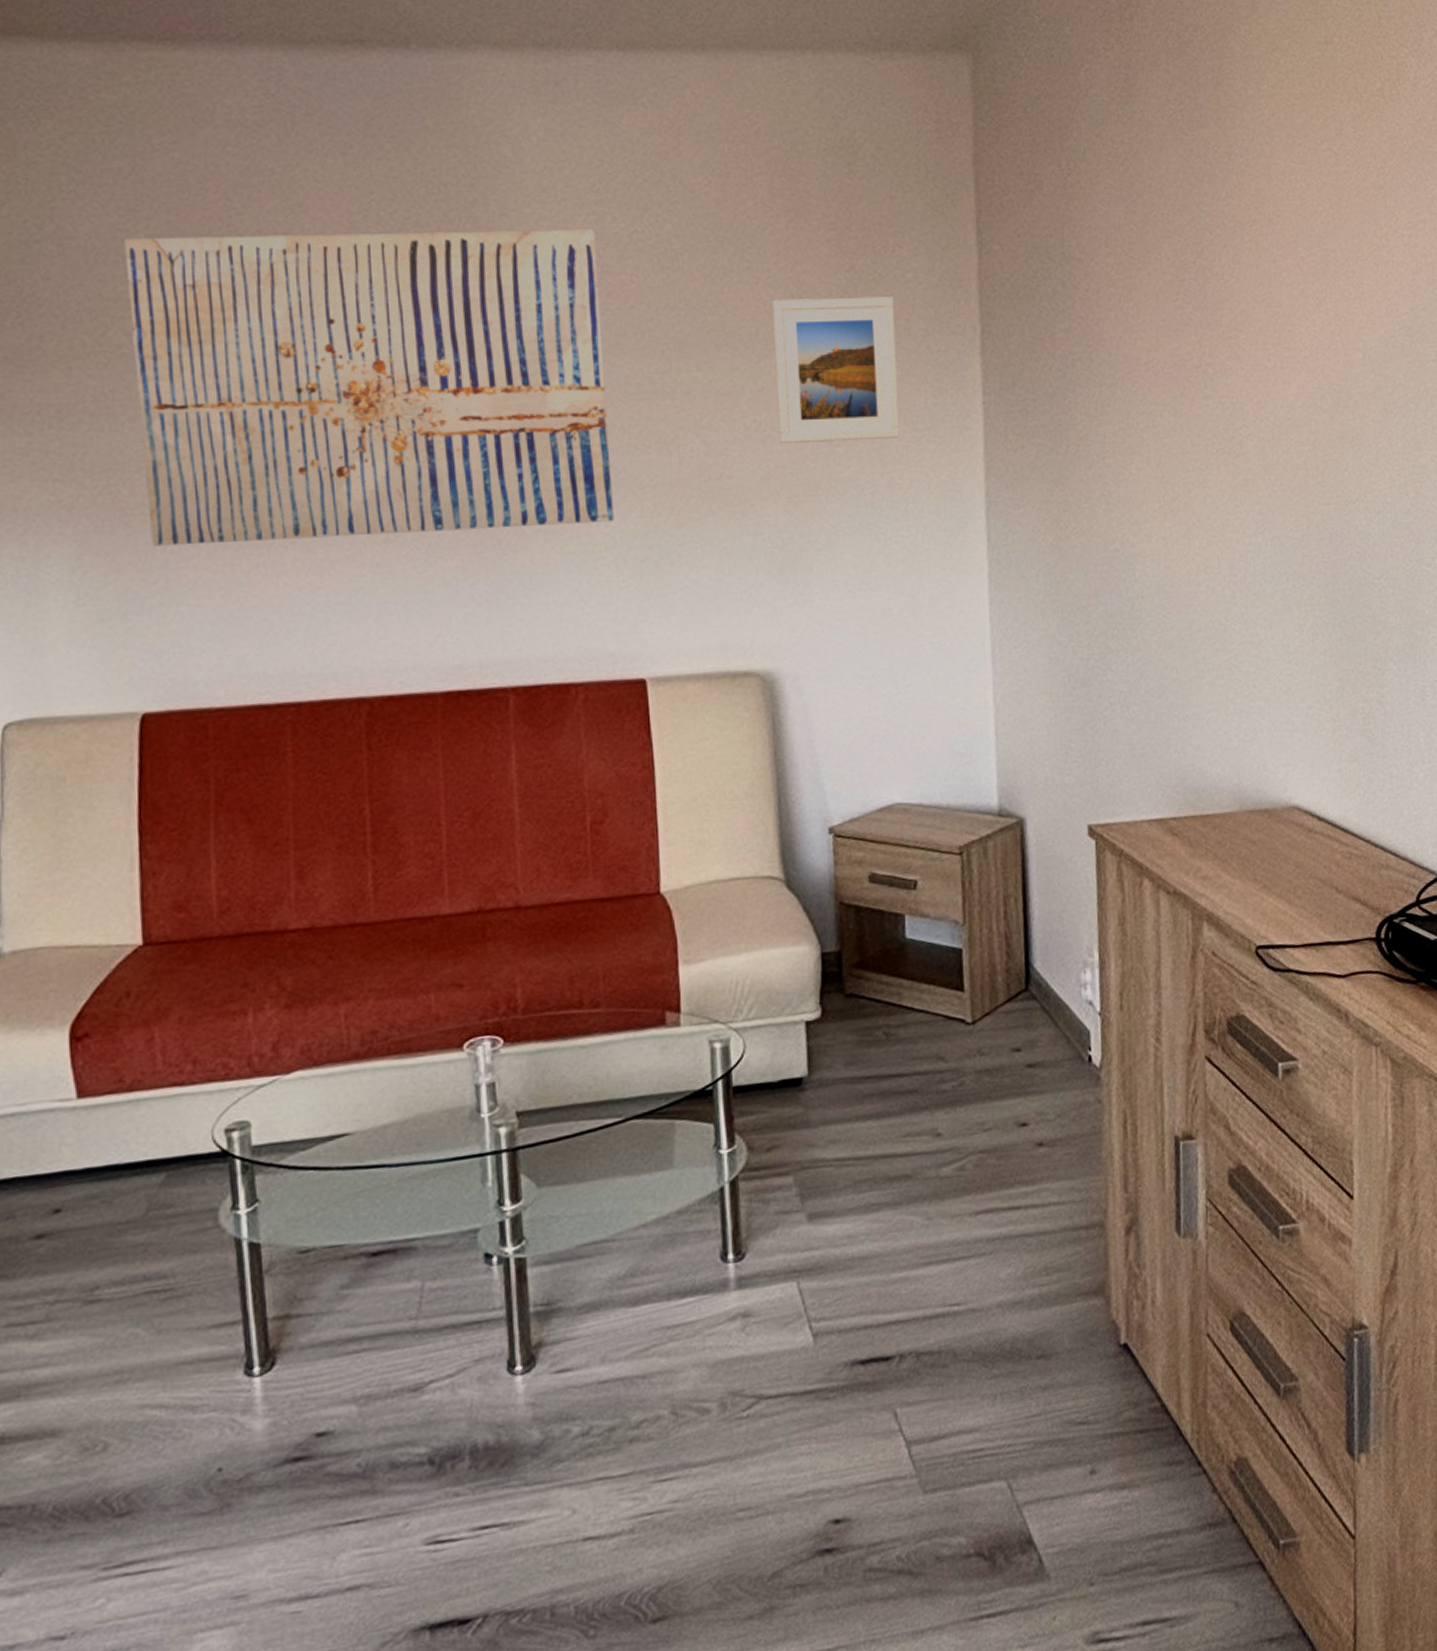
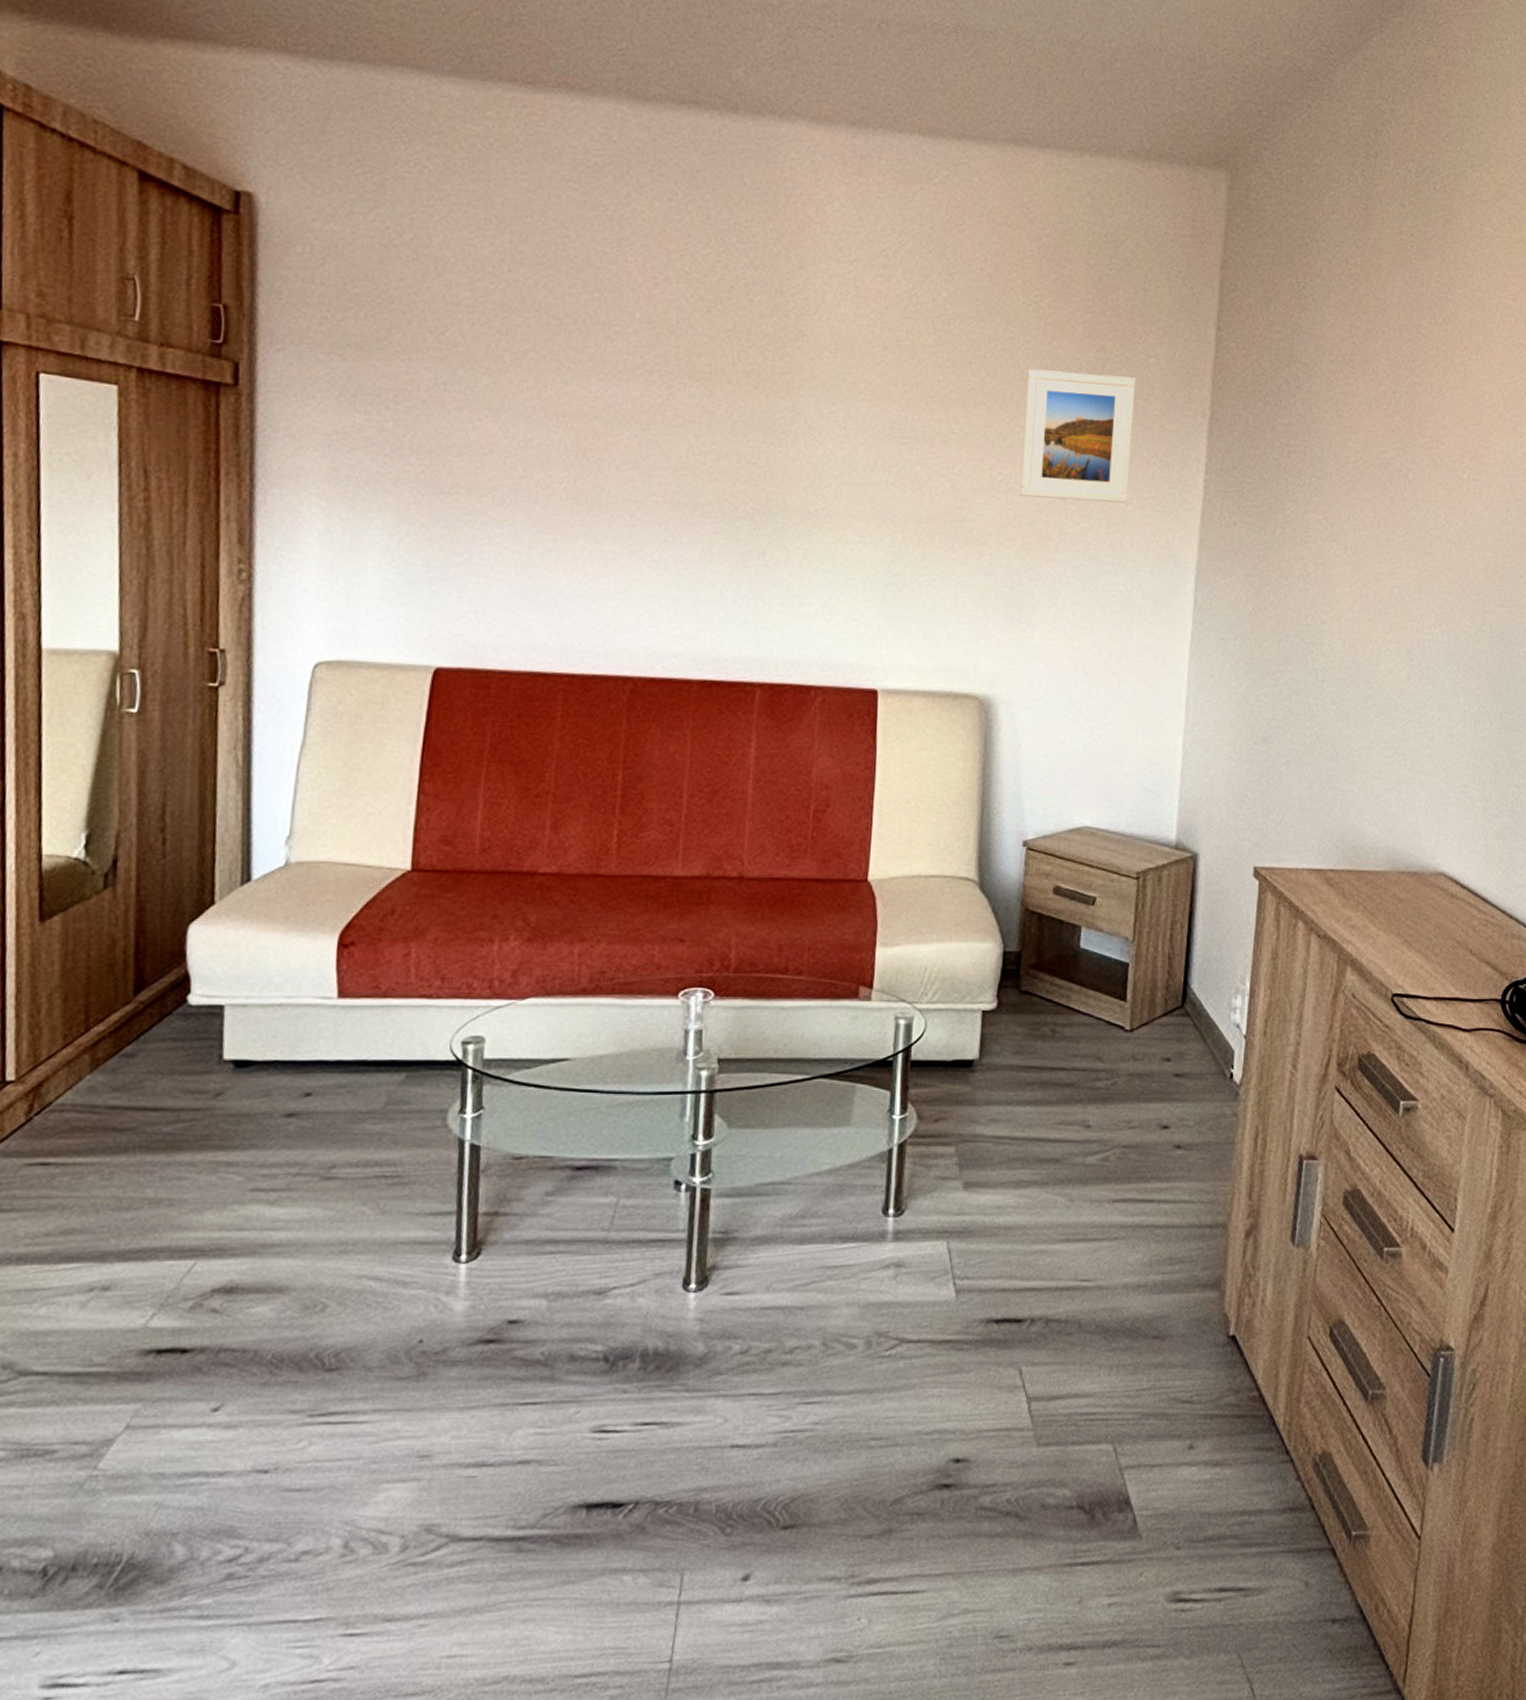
wall art: present [124,229,614,547] -> none [462,252,880,548]

